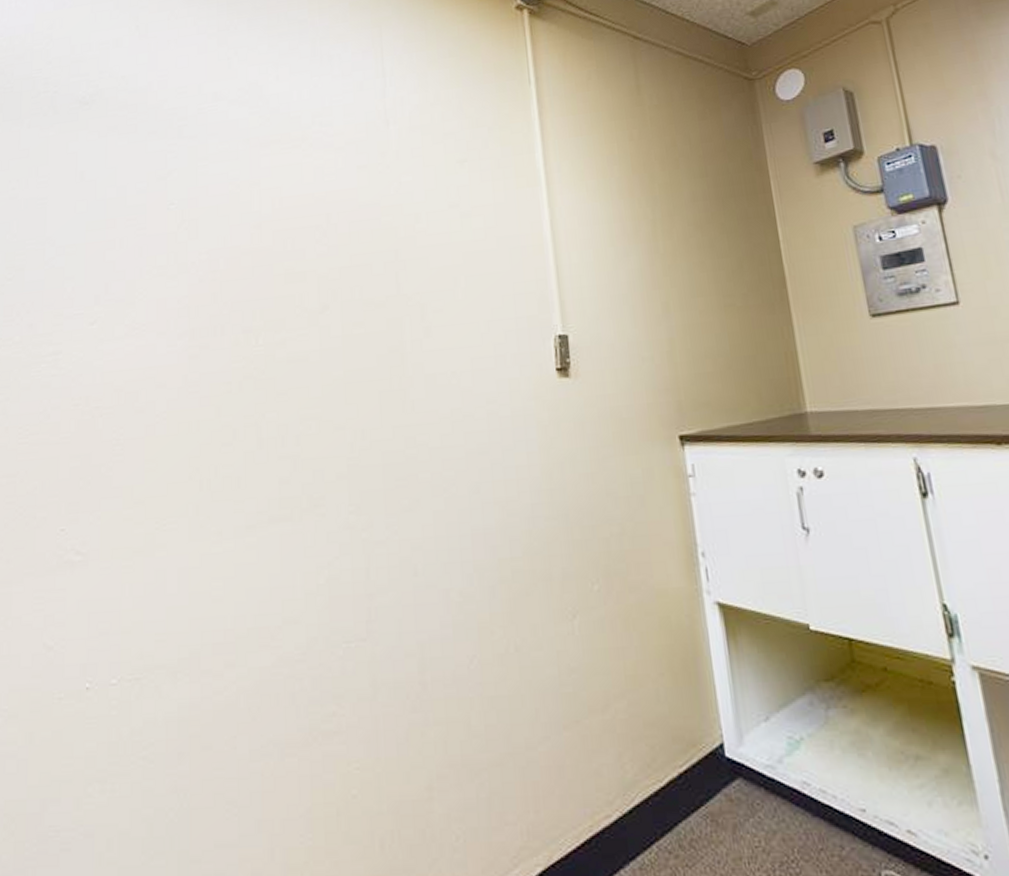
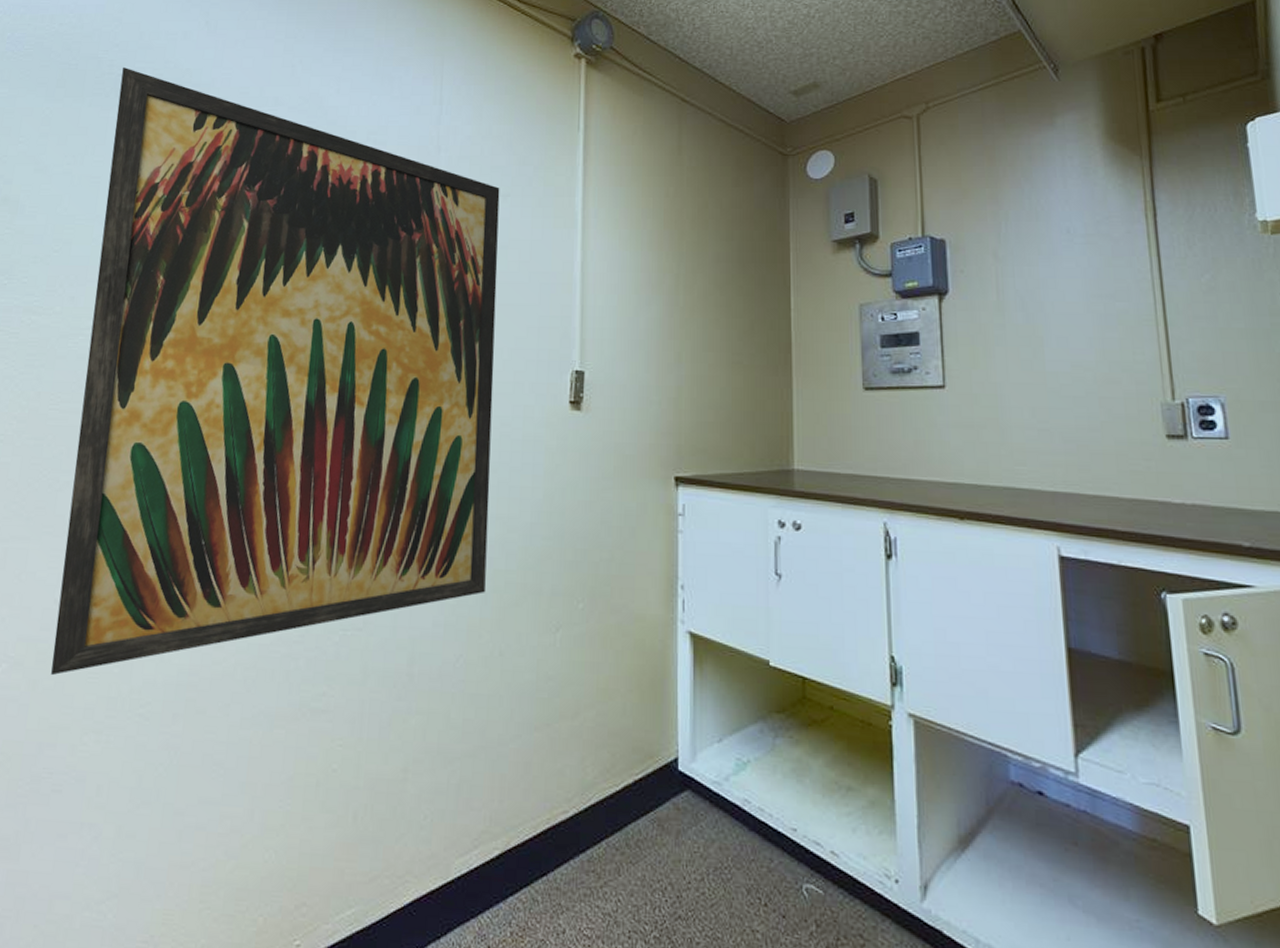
wall art: none [46,83,493,726] -> present [51,66,500,676]

